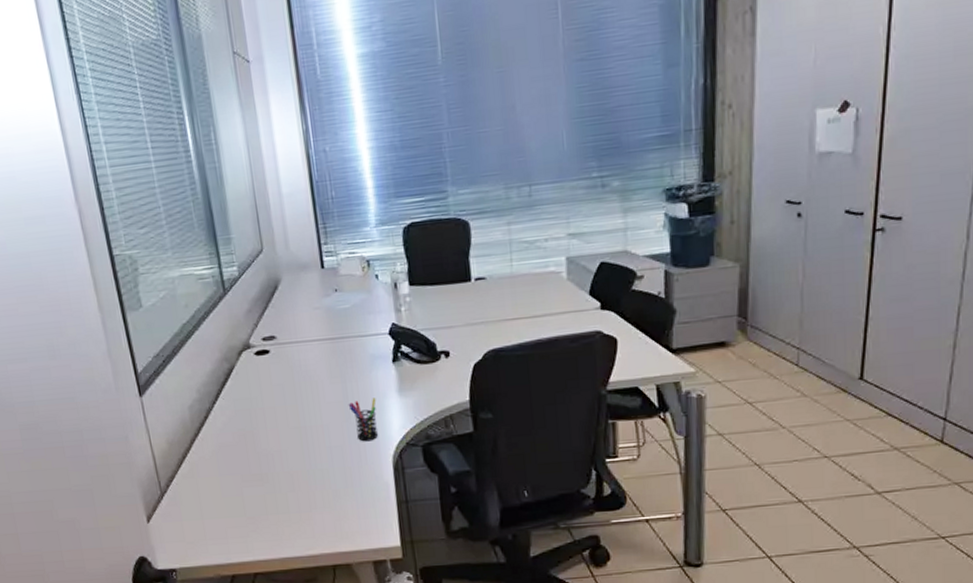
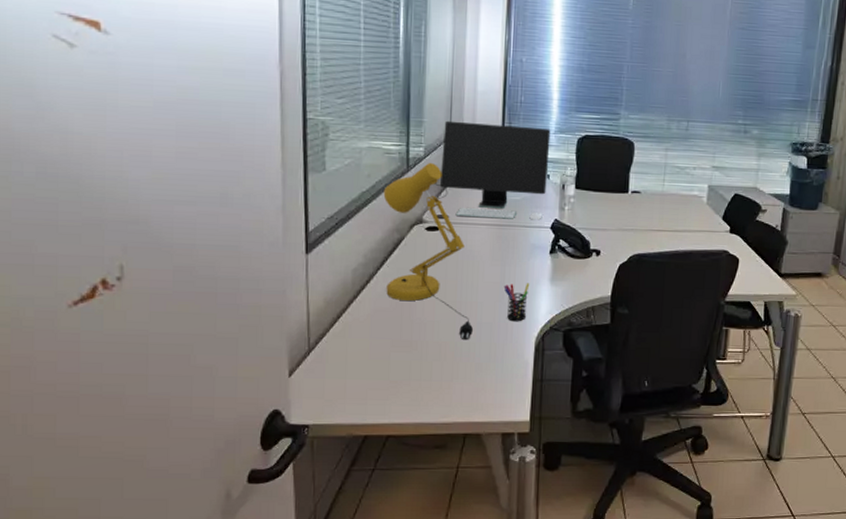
desk lamp: none [204,282,324,468] -> present [383,163,473,341]
computer monitor: none [254,223,378,335] -> present [440,120,551,221]

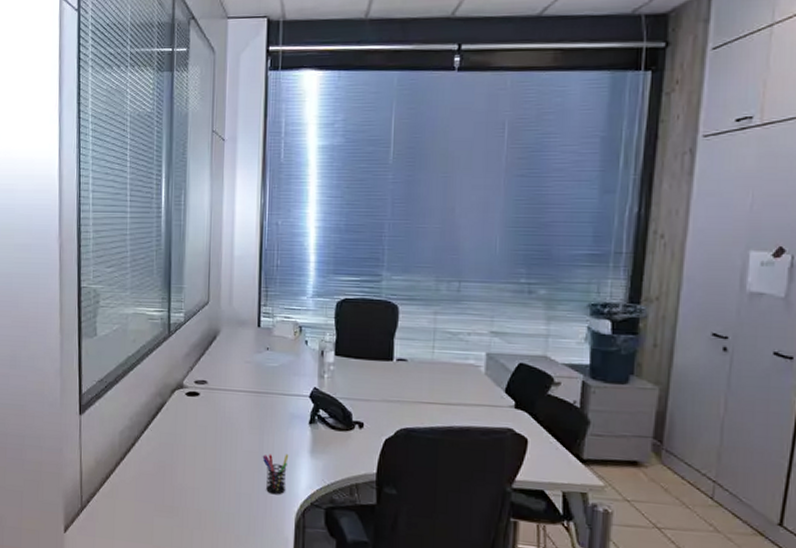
desk lamp: present [383,163,473,341] -> none [147,328,232,511]
computer monitor: present [440,120,551,221] -> none [200,286,308,389]

